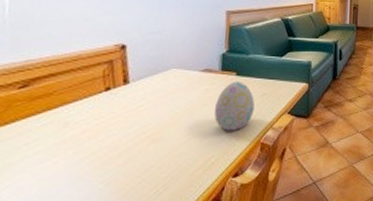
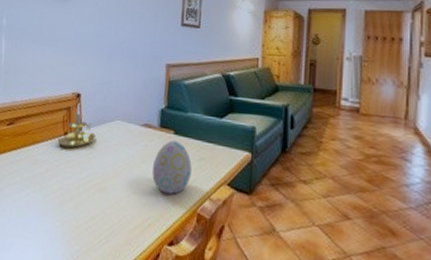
candle holder: none [96,55,147,104] -> present [57,103,96,149]

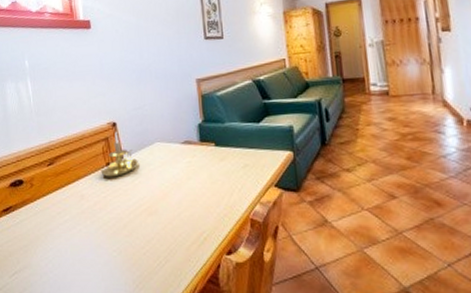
decorative egg: present [152,140,192,195] -> none [199,152,238,205]

